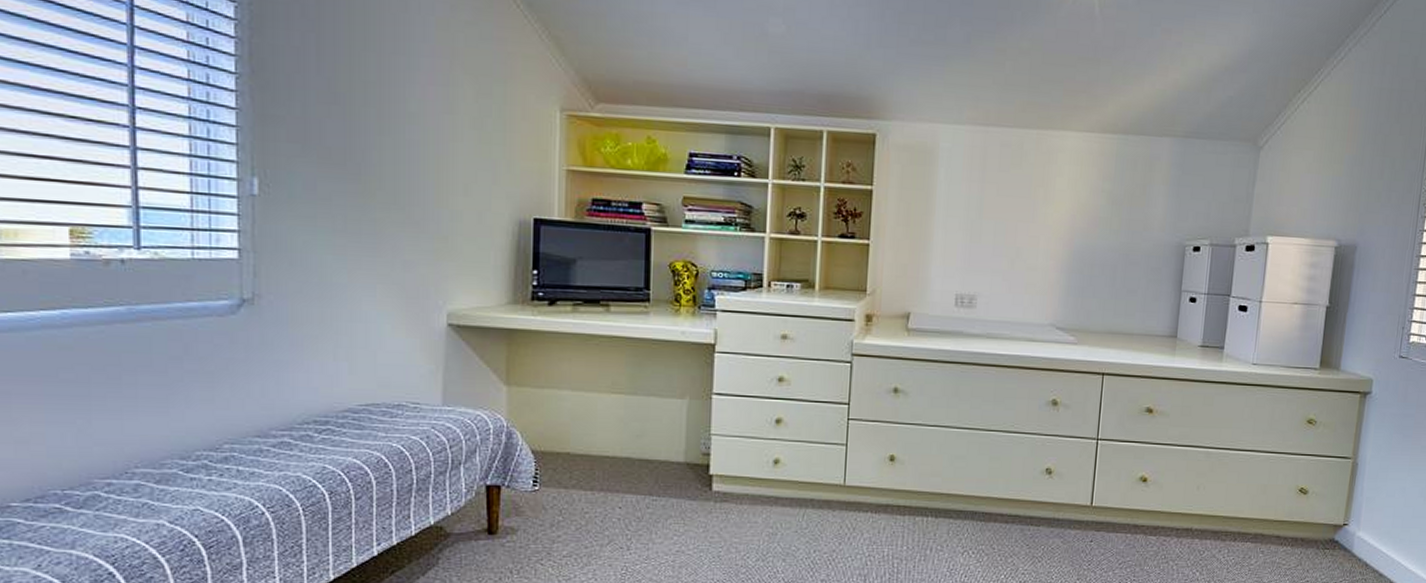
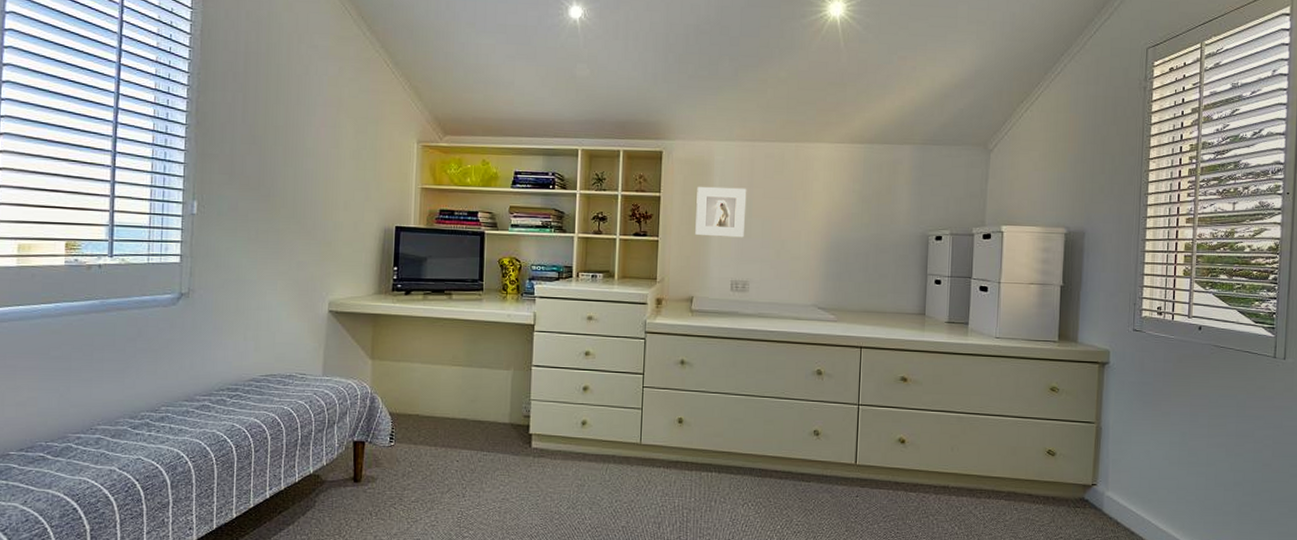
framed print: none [914,179,978,243] -> present [695,186,747,238]

